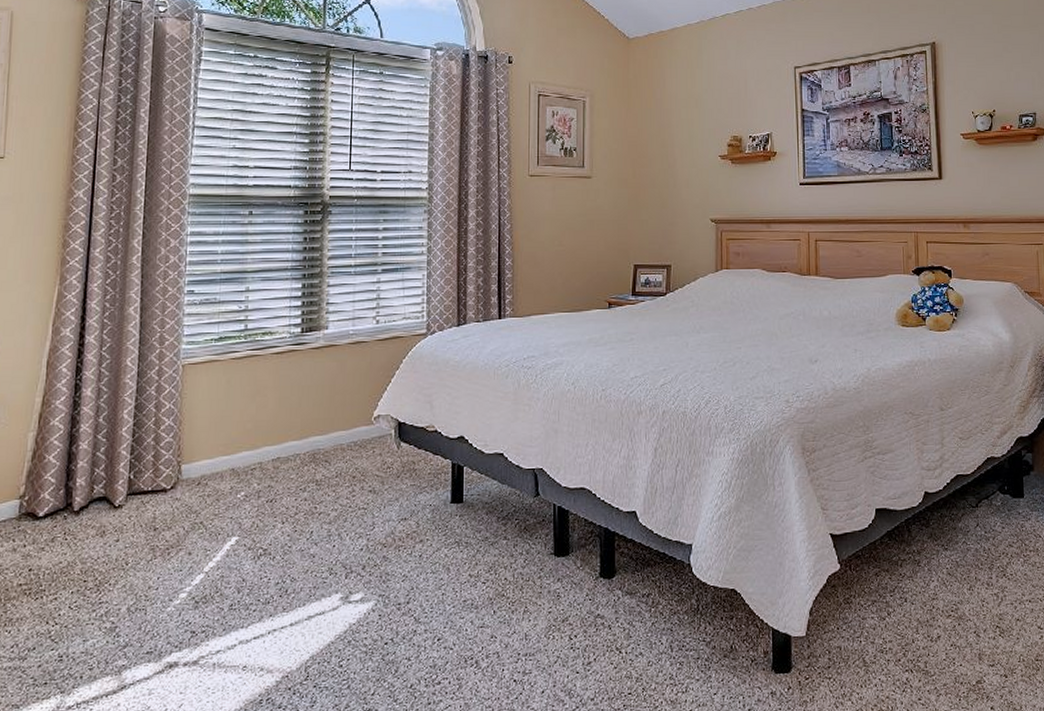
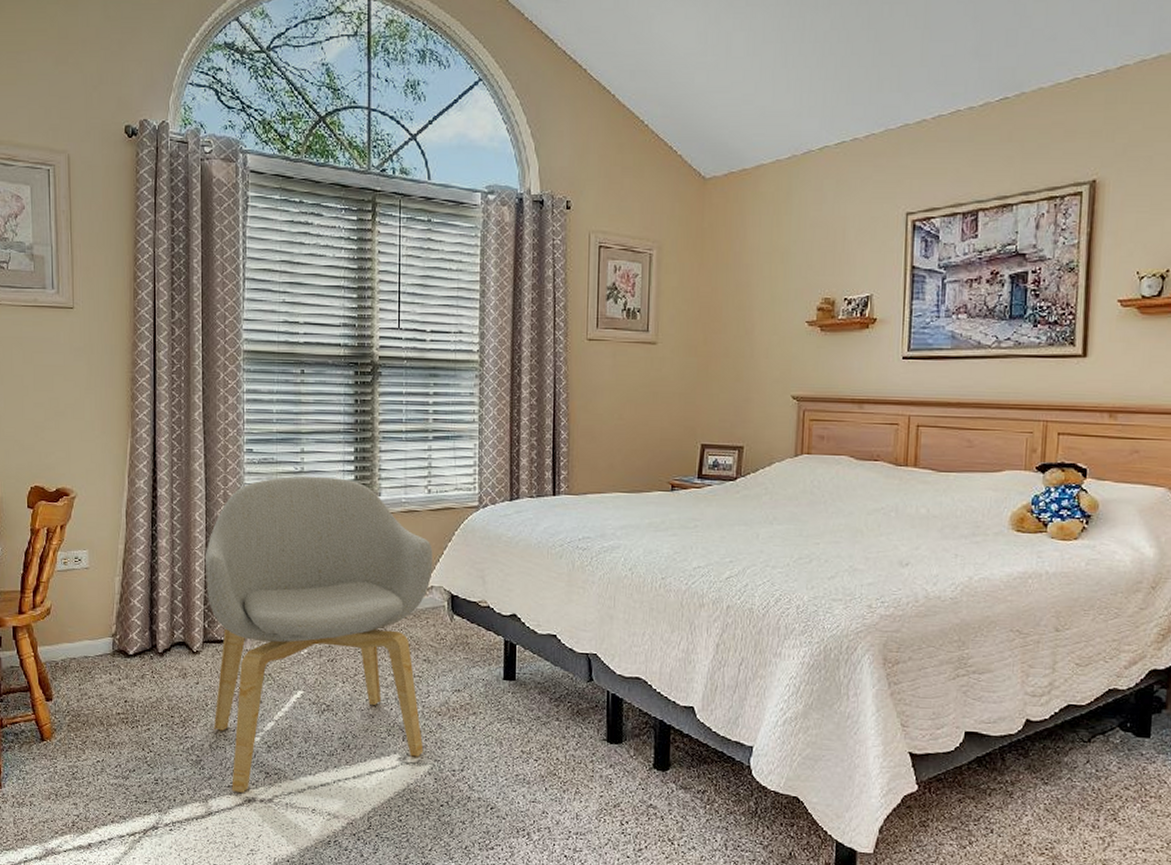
armchair: none [133,313,380,658] -> present [204,476,433,793]

